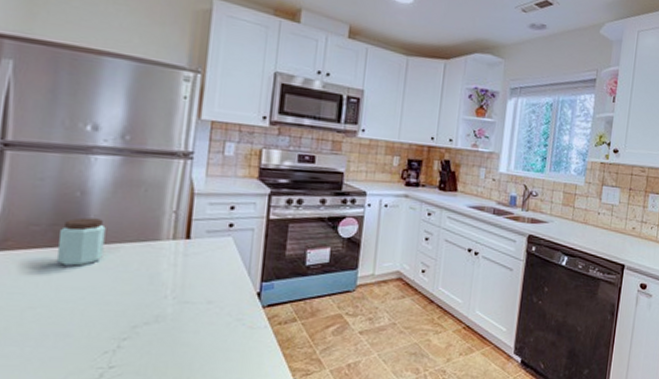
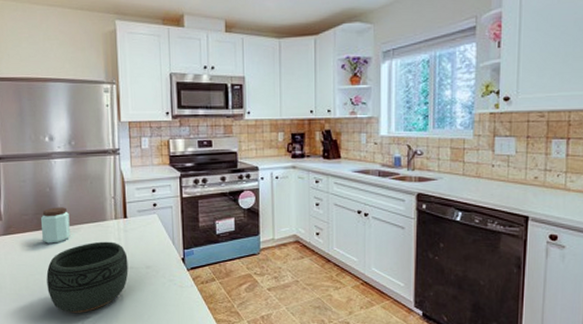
bowl: none [53,266,184,361] -> present [46,241,129,313]

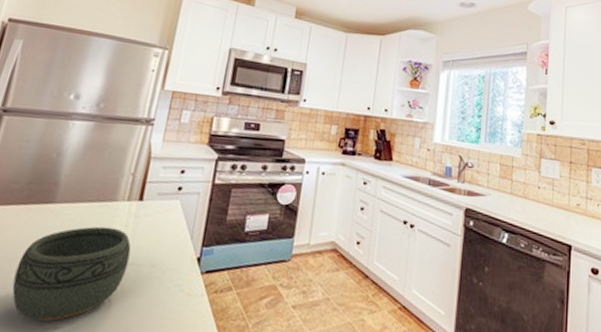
peanut butter: present [40,207,71,244] -> none [26,177,73,224]

